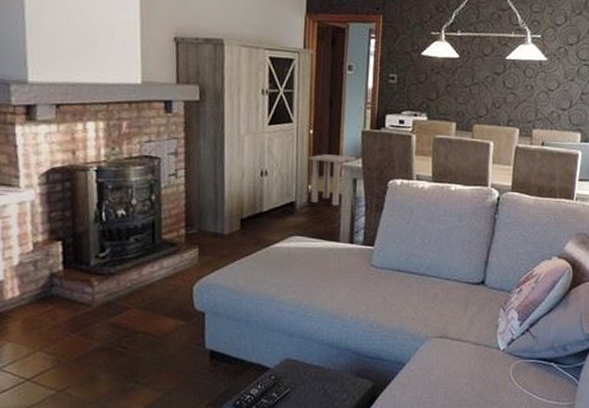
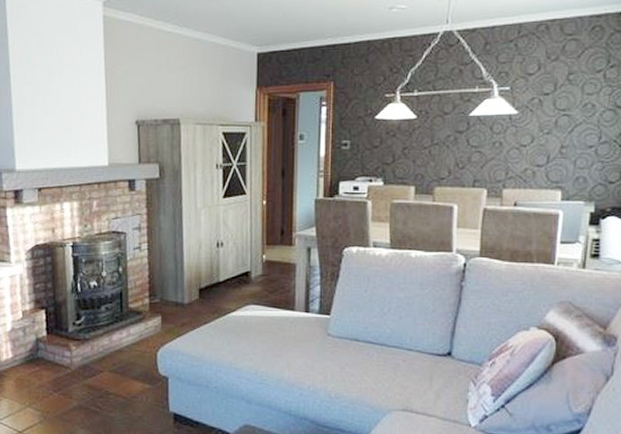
side table: present [308,154,355,206] -> none [261,224,309,275]

